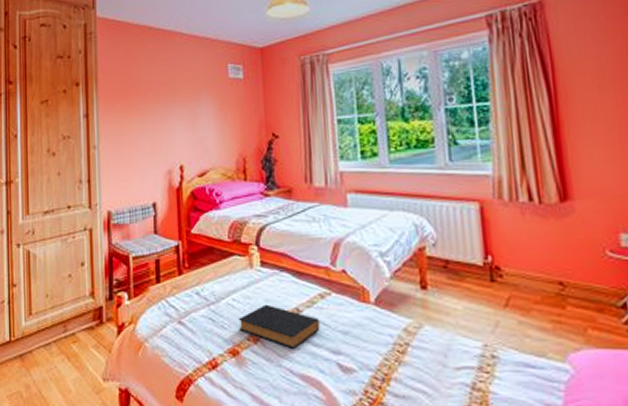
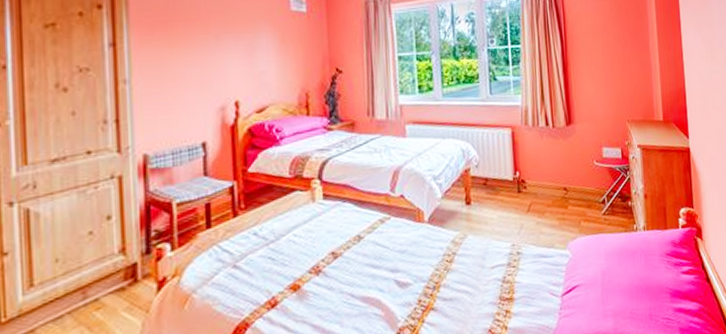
hardback book: present [238,304,320,350] -> none [299,235,380,275]

